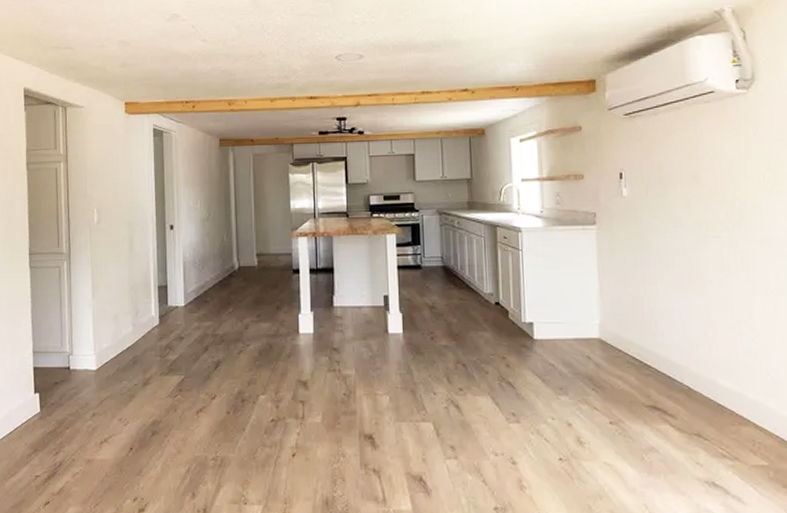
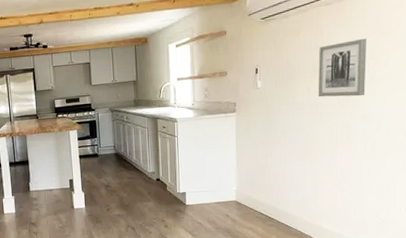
wall art: none [698,144,763,215] -> present [318,38,367,98]

